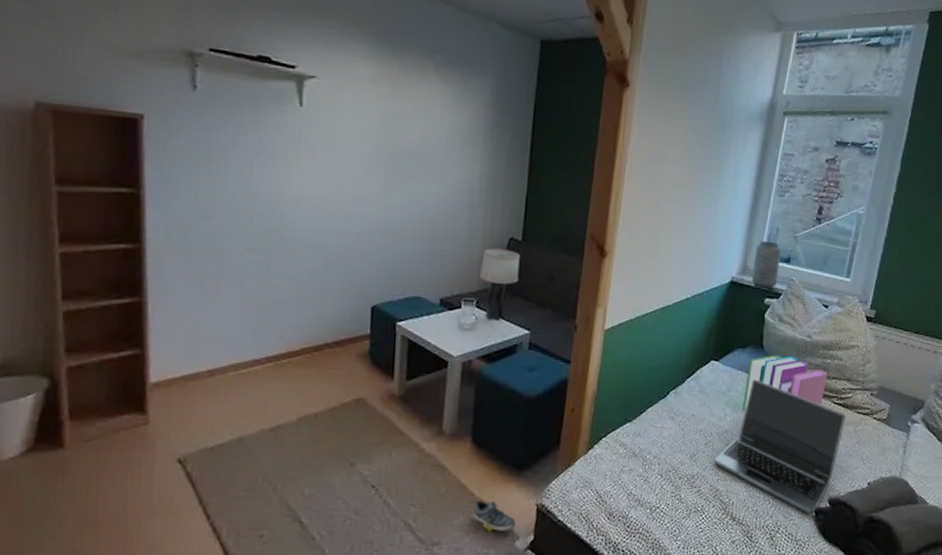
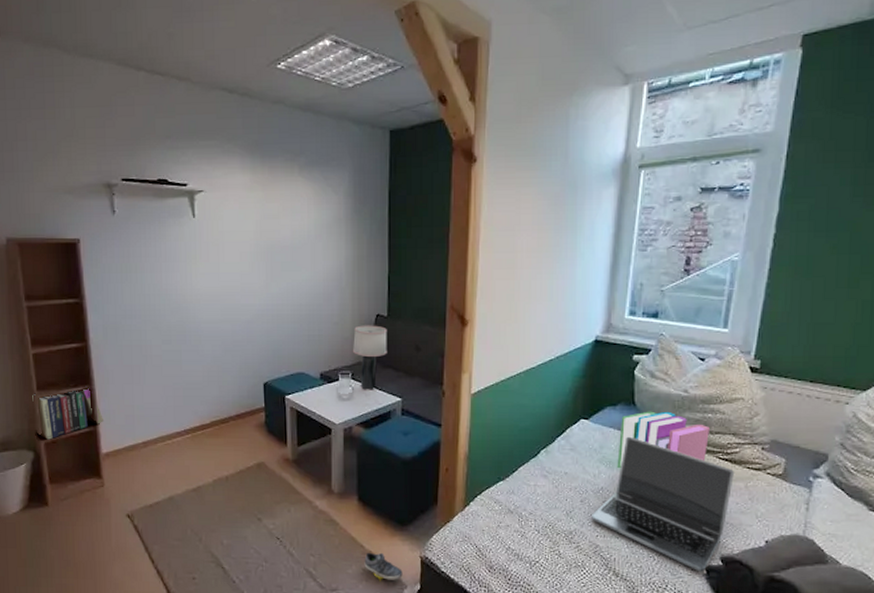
books: none [54,298,156,364] -> present [32,386,103,440]
vase: present [751,240,781,290] -> none [617,297,647,346]

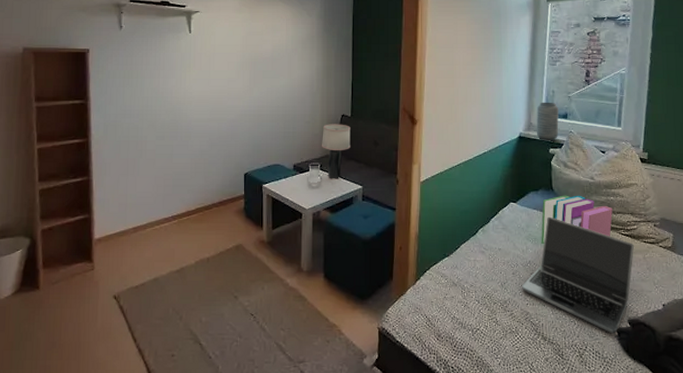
books: present [32,386,103,440] -> none [33,177,98,227]
shoe: present [364,552,403,582] -> none [329,325,363,353]
vase: none [617,297,647,346] -> present [536,102,559,141]

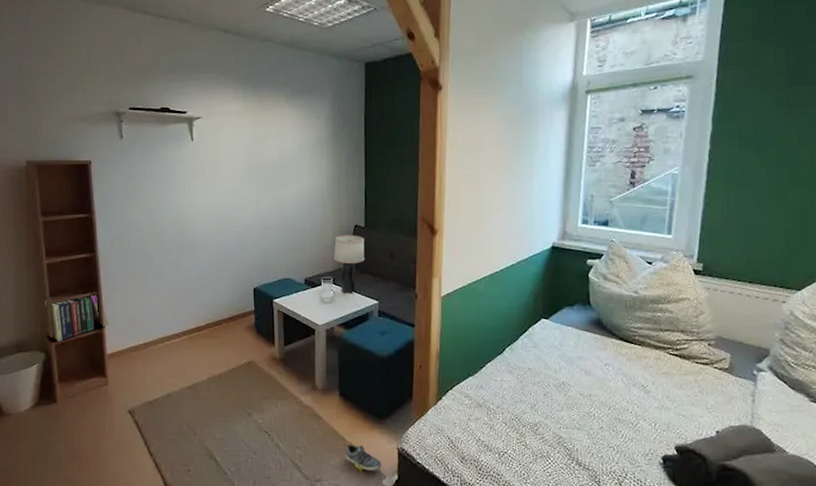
books: none [33,177,98,227] -> present [45,292,109,342]
shoe: none [329,325,363,353] -> present [346,444,381,473]
laptop: present [522,216,634,334] -> none [554,334,684,461]
vase: present [536,102,559,141] -> none [571,207,598,252]
books: present [541,195,613,245] -> none [576,311,659,365]

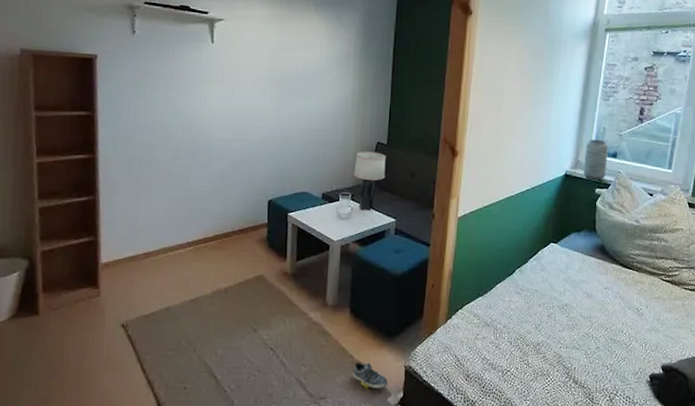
books: present [45,292,109,342] -> none [32,196,105,248]
vase: none [571,207,598,252] -> present [583,139,608,181]

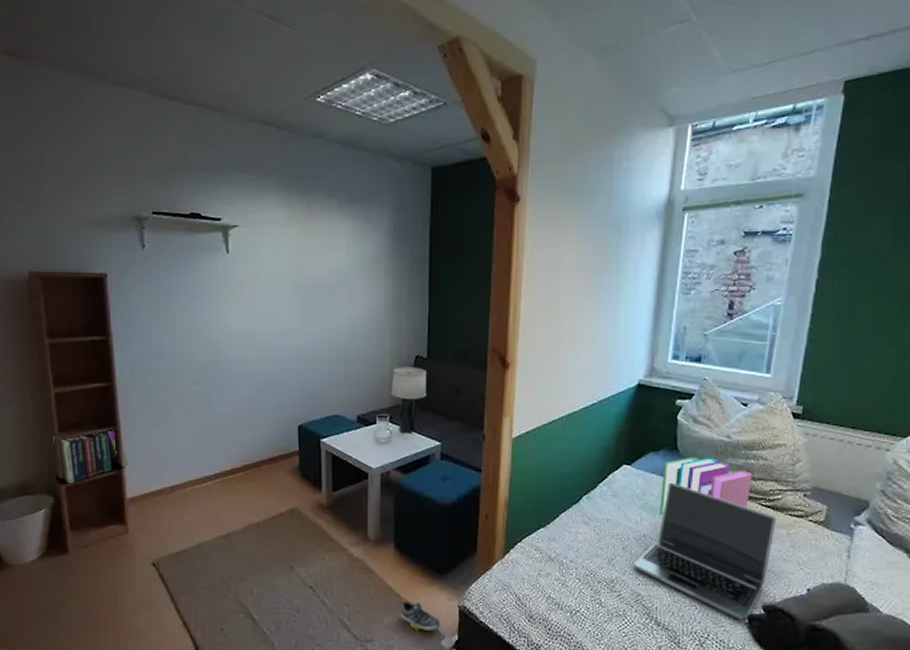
books: none [32,196,105,248] -> present [53,427,129,484]
laptop: none [556,259,674,380] -> present [633,482,776,621]
books: none [579,237,655,288] -> present [659,457,752,516]
vase: present [583,139,608,181] -> none [660,341,690,391]

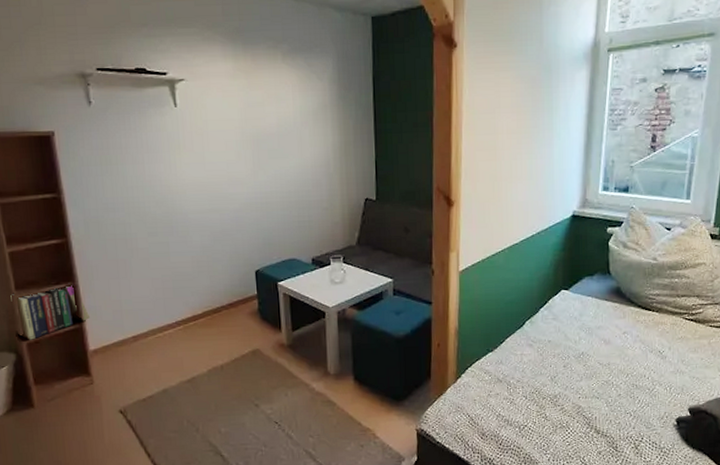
table lamp: present [390,367,427,434] -> none [342,209,377,273]
shoe: present [400,601,440,633] -> none [362,428,400,457]
laptop: present [633,482,776,621] -> none [574,303,698,424]
books: present [659,457,752,516] -> none [596,278,676,334]

